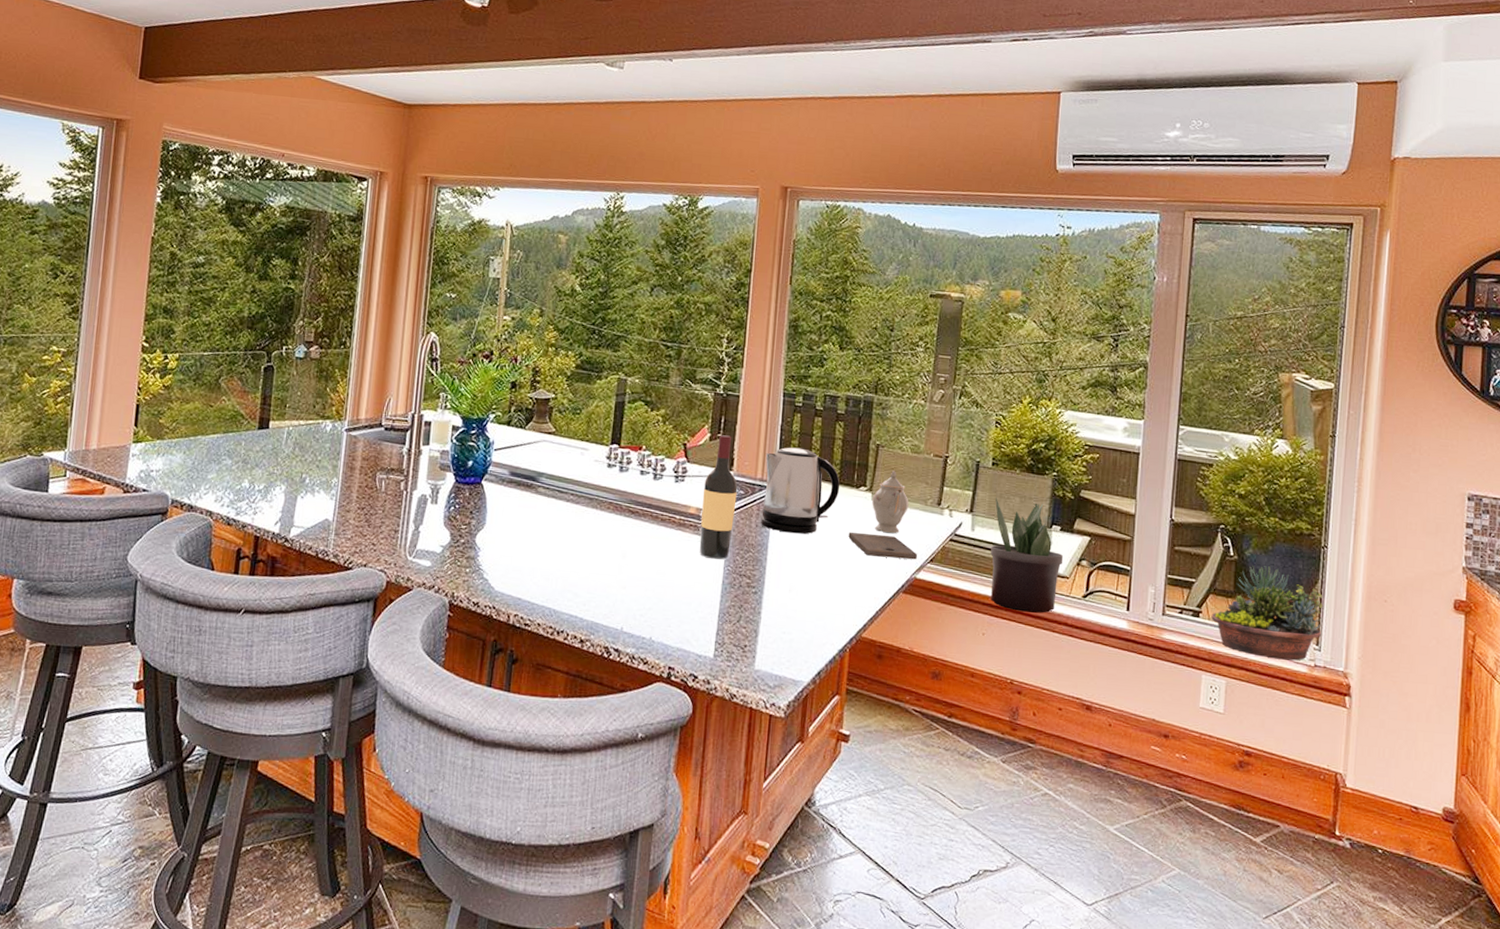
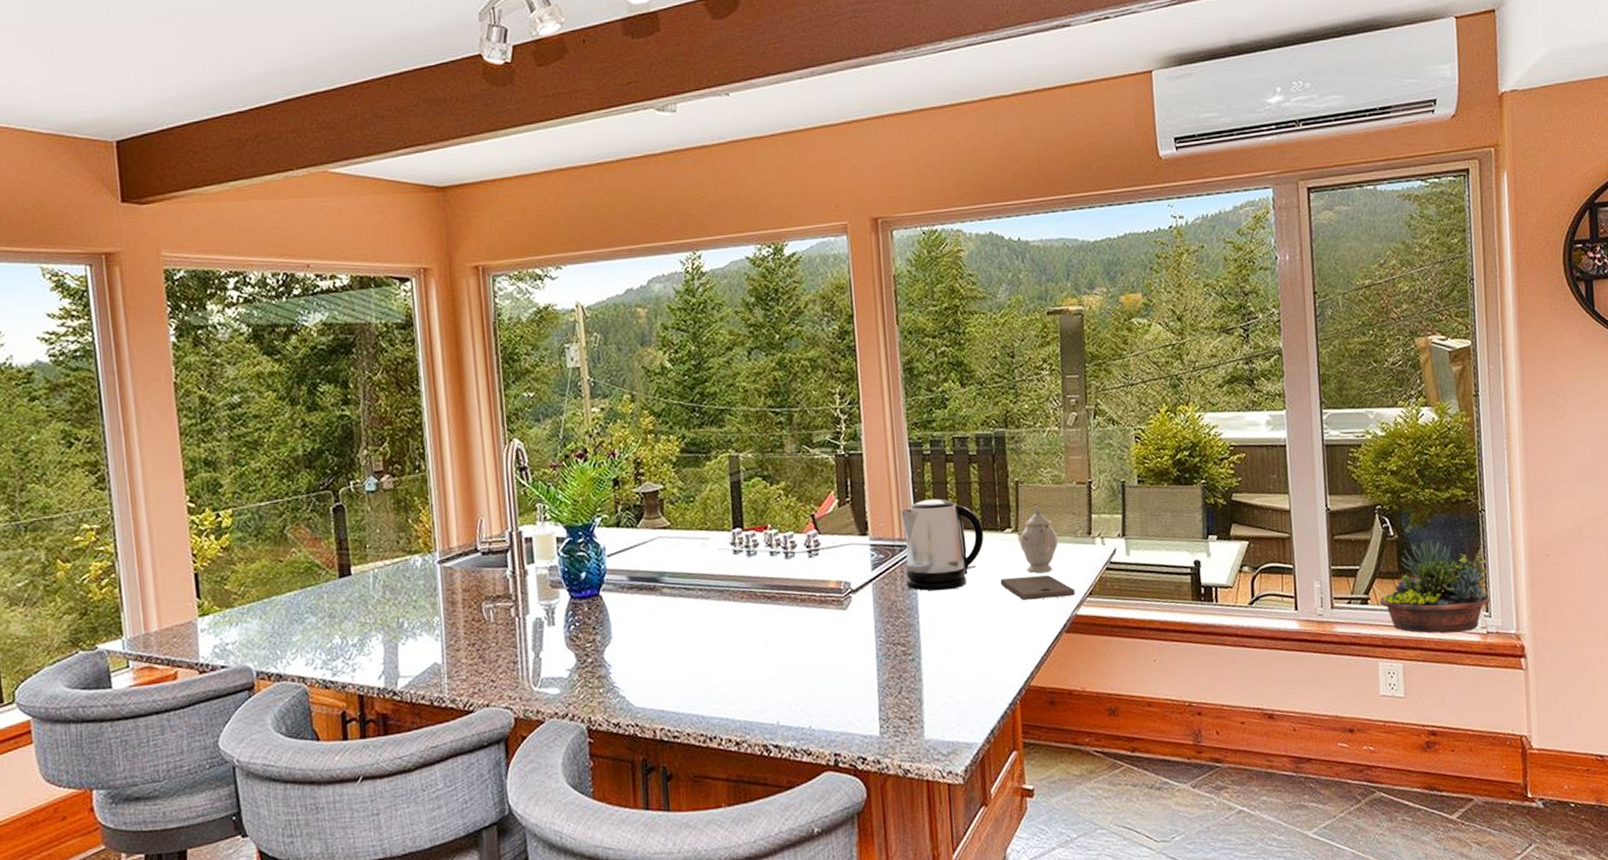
wine bottle: present [699,435,738,560] -> none [840,498,879,633]
planter: present [990,498,1063,614] -> none [1147,514,1224,631]

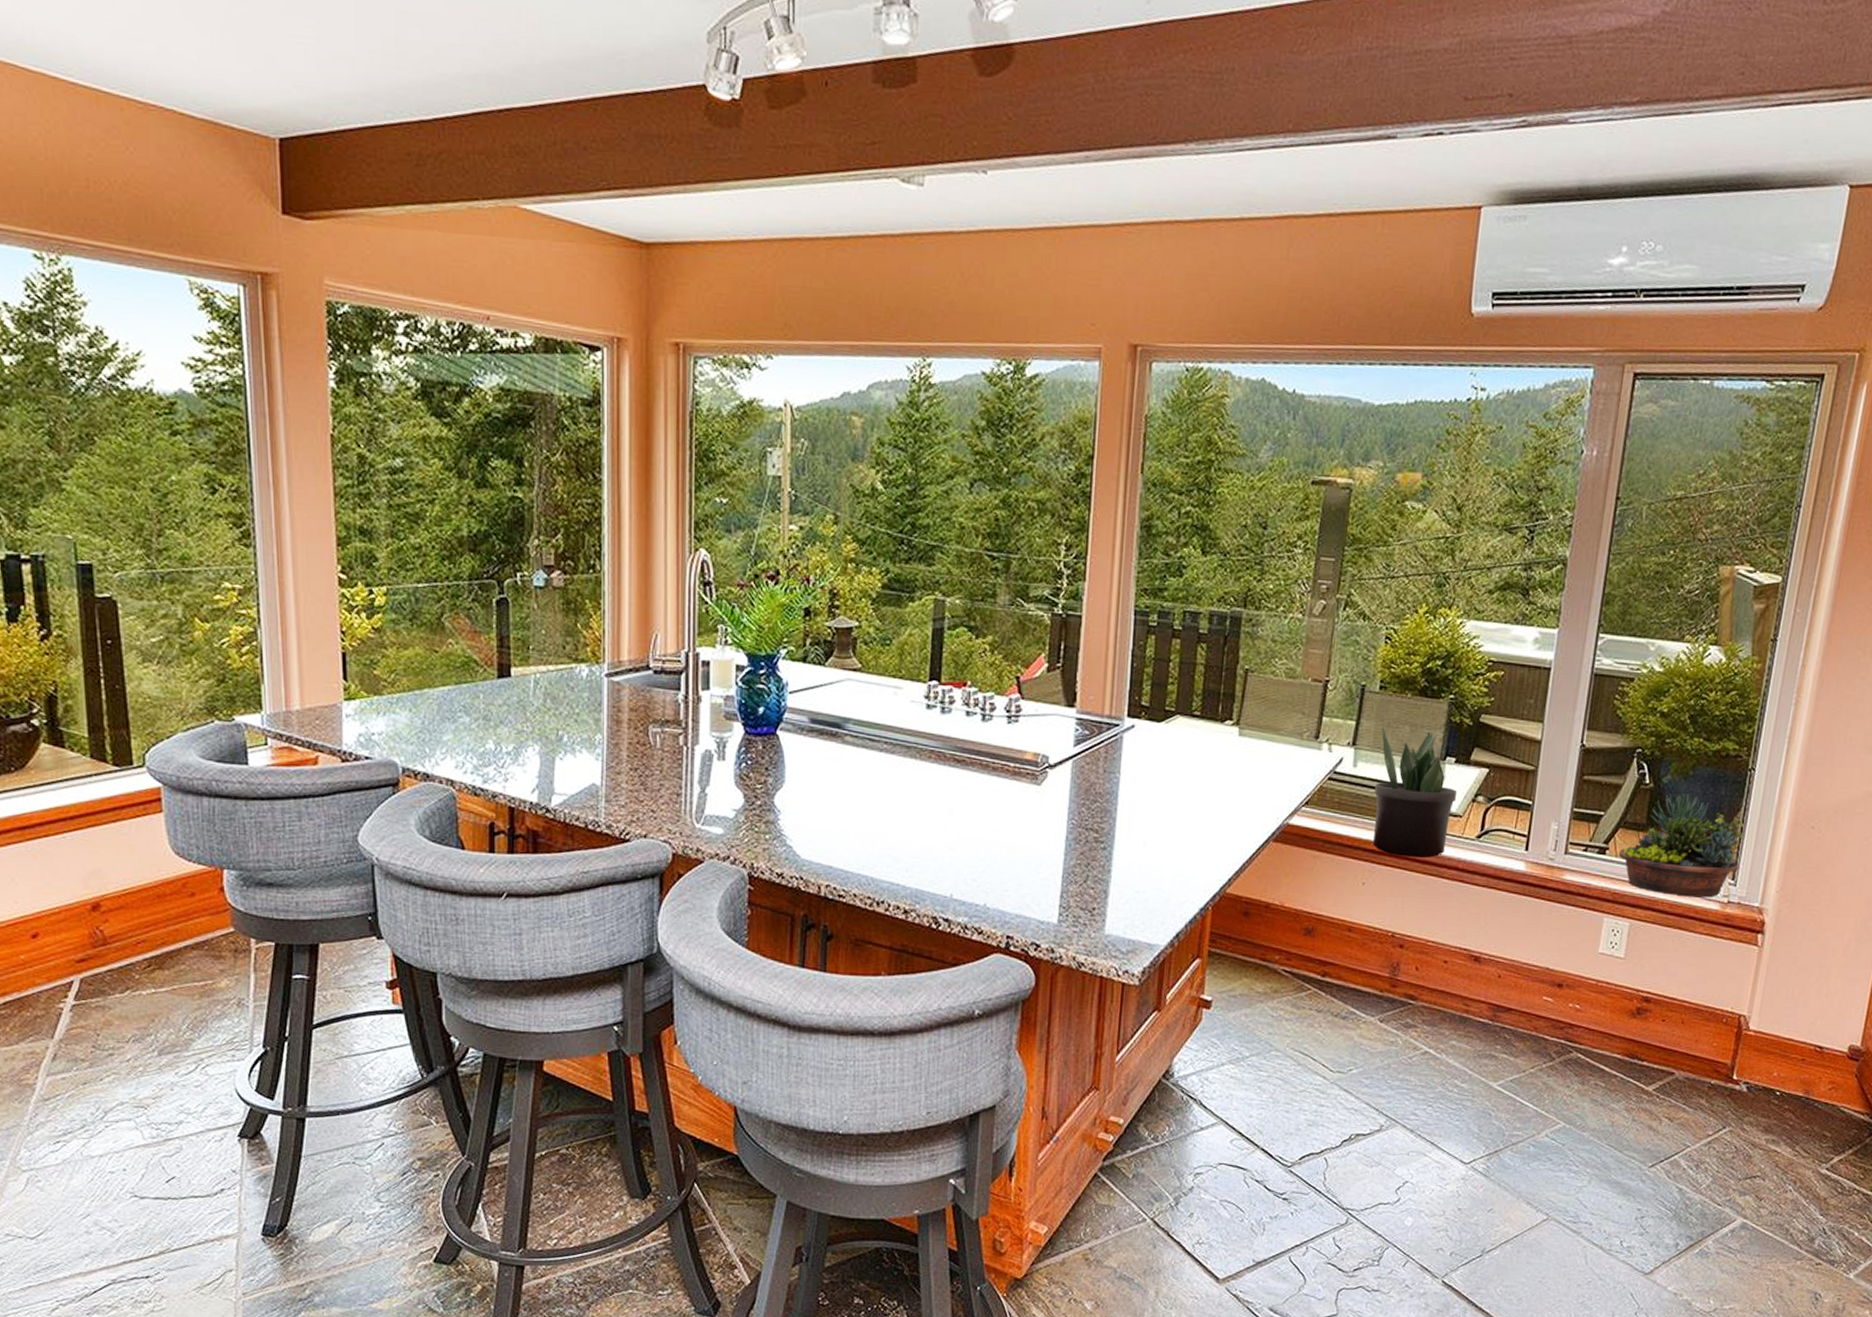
kettle: present [900,498,984,591] -> none [1110,676,1202,779]
cutting board: present [1000,575,1076,600] -> none [1211,774,1291,803]
teapot: present [1019,506,1059,573] -> none [1239,700,1282,774]
planter: none [1147,514,1224,631] -> present [1373,727,1457,859]

